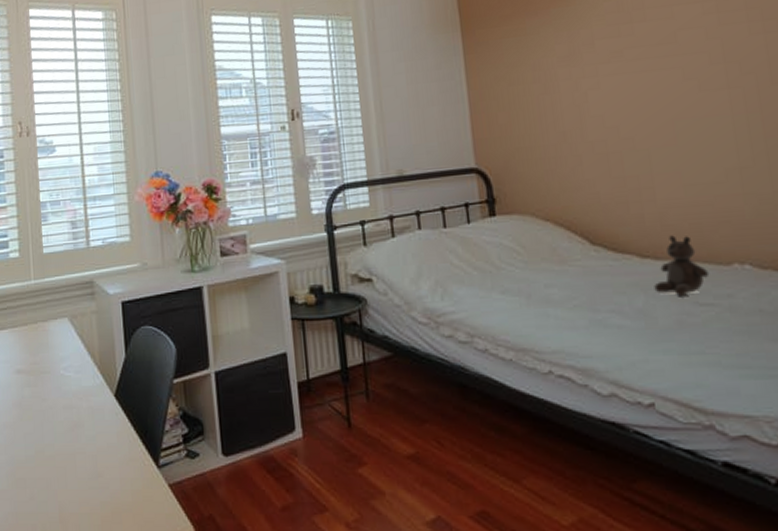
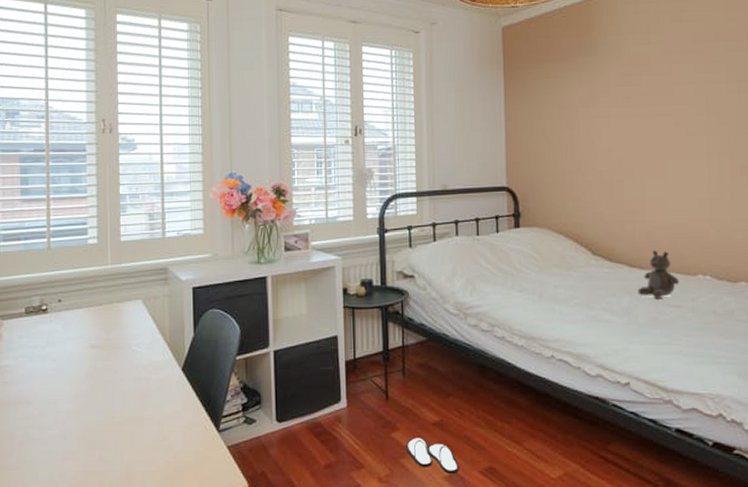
slippers: none [377,474,444,519] -> present [406,438,460,474]

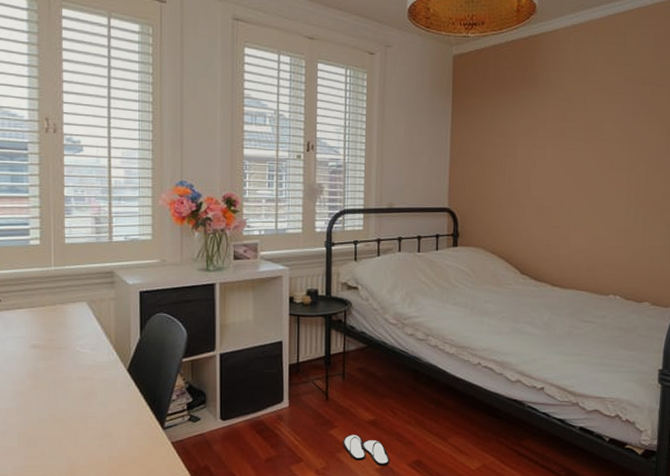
stuffed animal: present [637,250,680,300] -> none [557,272,594,316]

